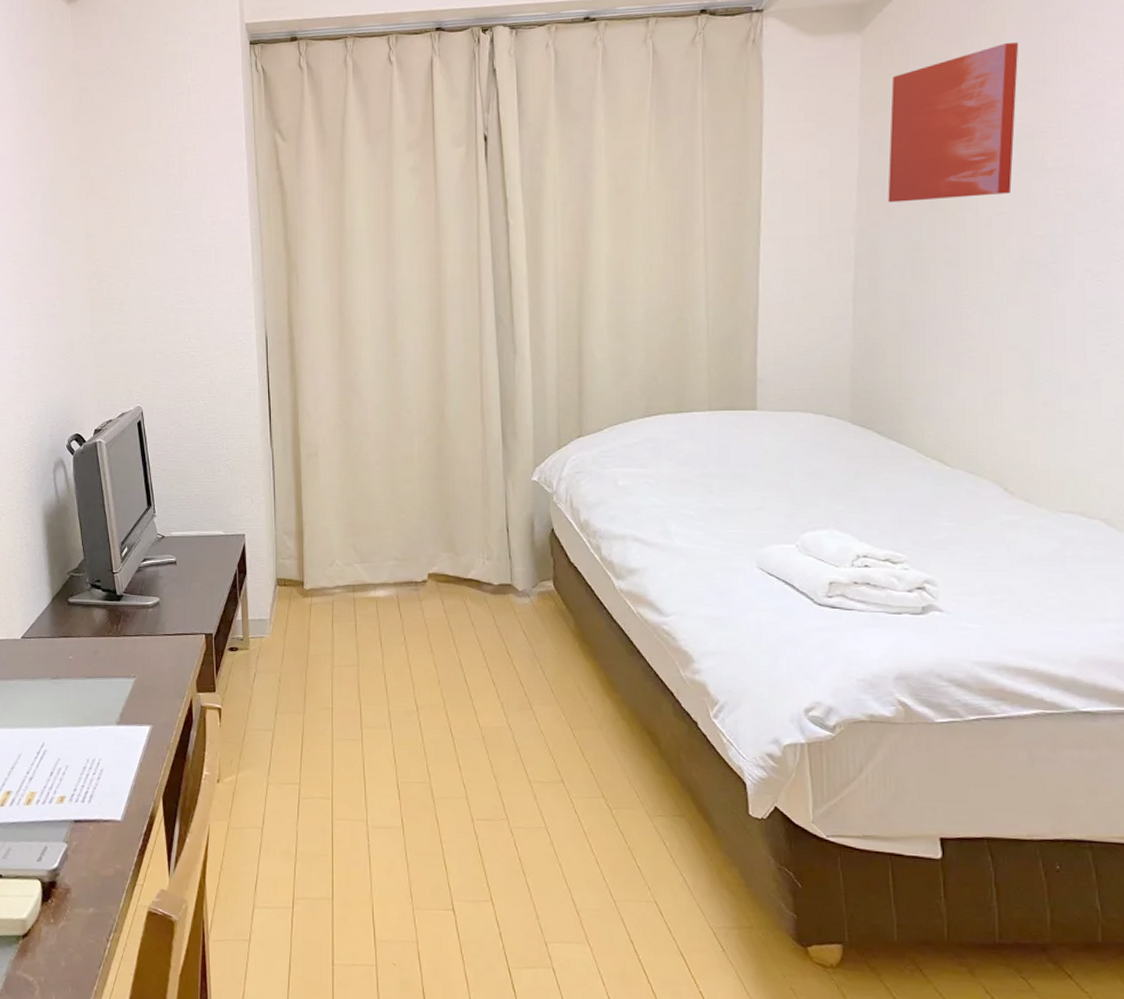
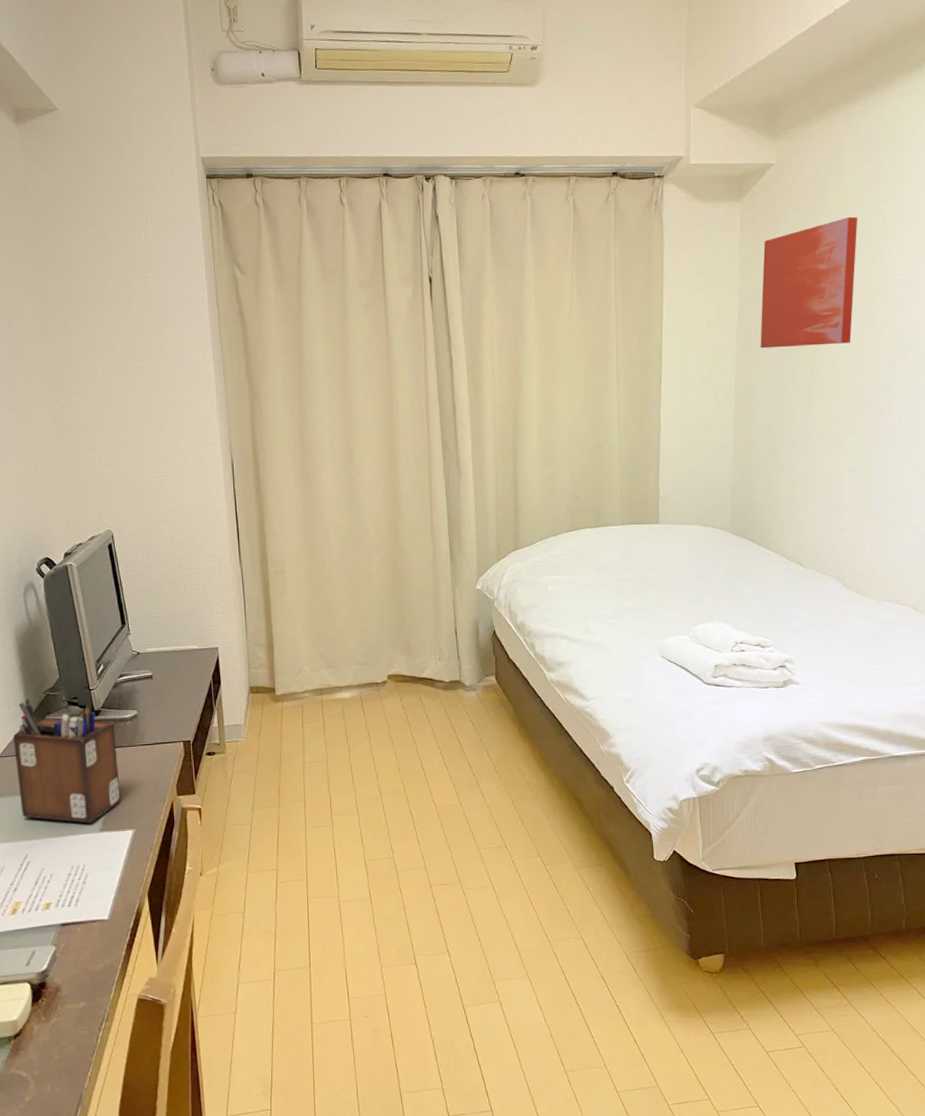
desk organizer: none [37,578,139,715] -> present [13,697,121,823]

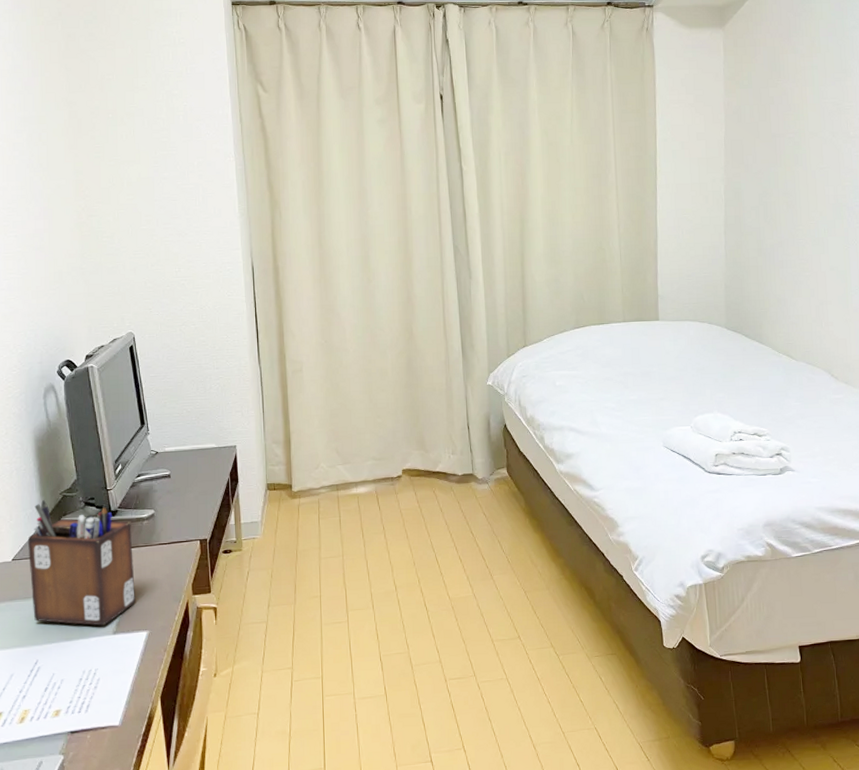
wall art: present [760,216,858,349] -> none [745,42,829,159]

